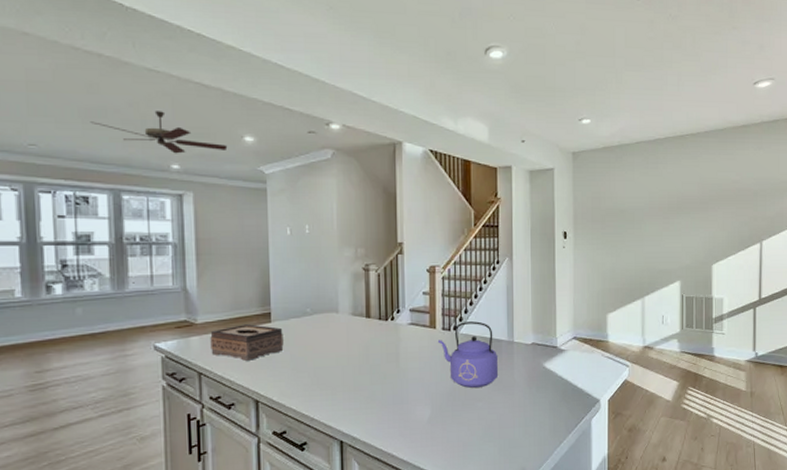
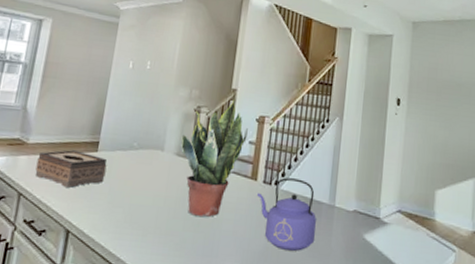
potted plant: none [354,252,420,369] -> present [180,98,248,217]

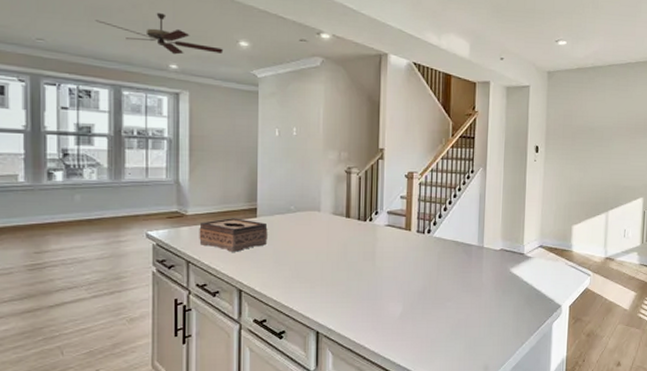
potted plant: present [180,98,248,217] -> none [335,157,398,266]
kettle: present [257,177,316,252] -> none [413,226,468,289]

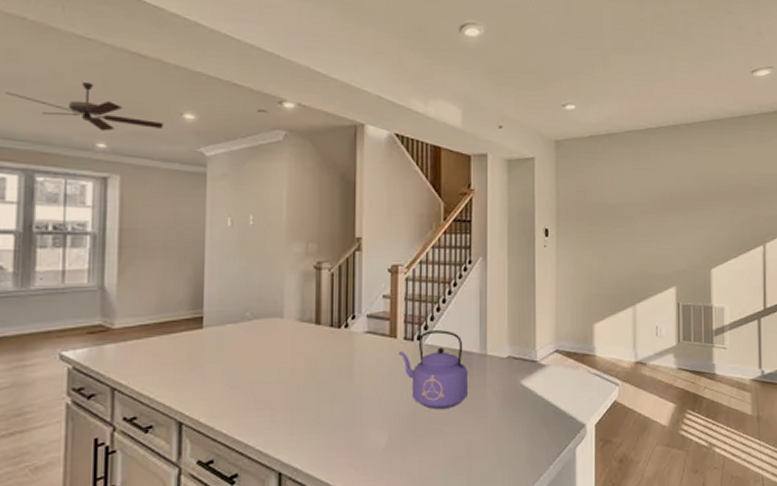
tissue box: present [199,218,268,252] -> none [128,330,217,374]
kettle: none [413,226,468,289] -> present [399,330,468,410]

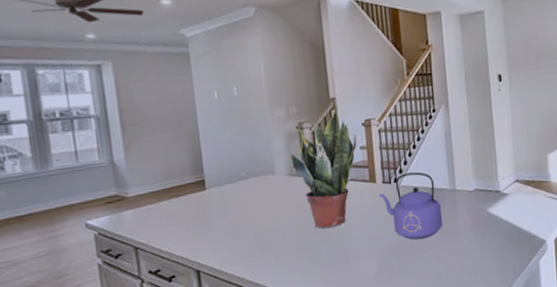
potted plant: none [302,248,380,386] -> present [289,107,357,229]

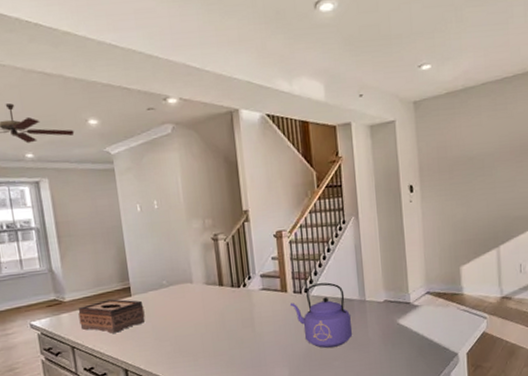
tissue box: none [143,193,221,231] -> present [78,299,145,333]
potted plant: present [289,107,357,229] -> none [206,219,269,335]

